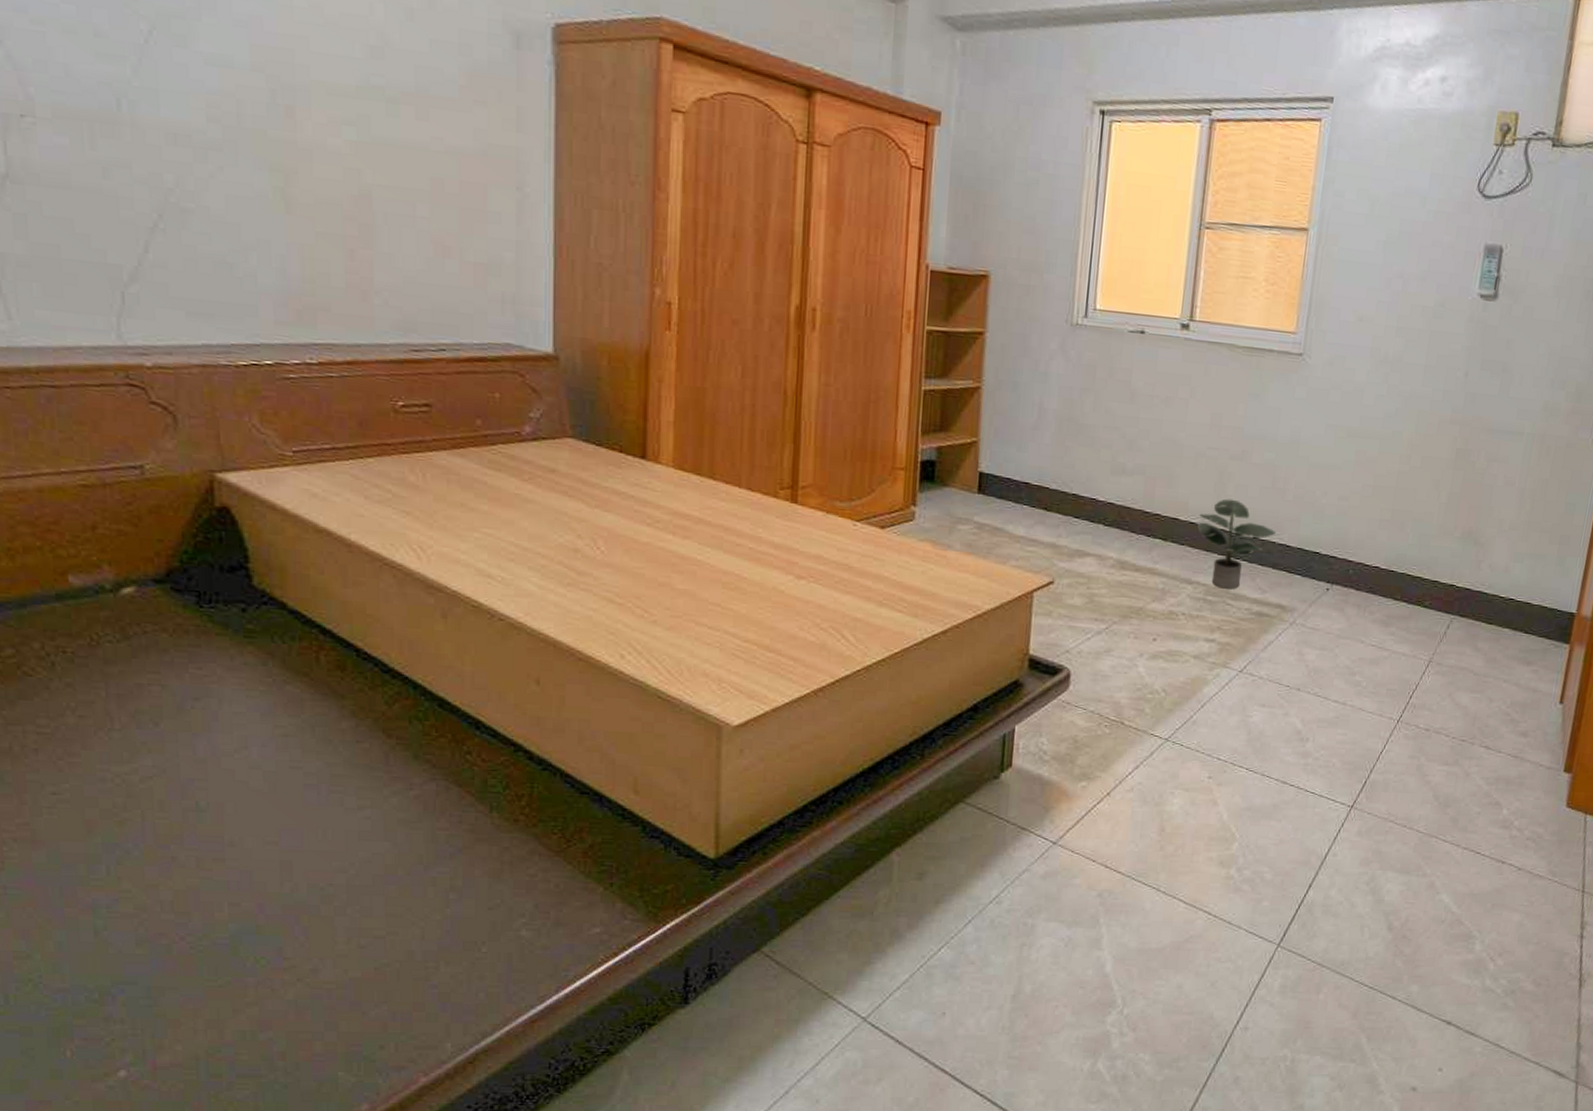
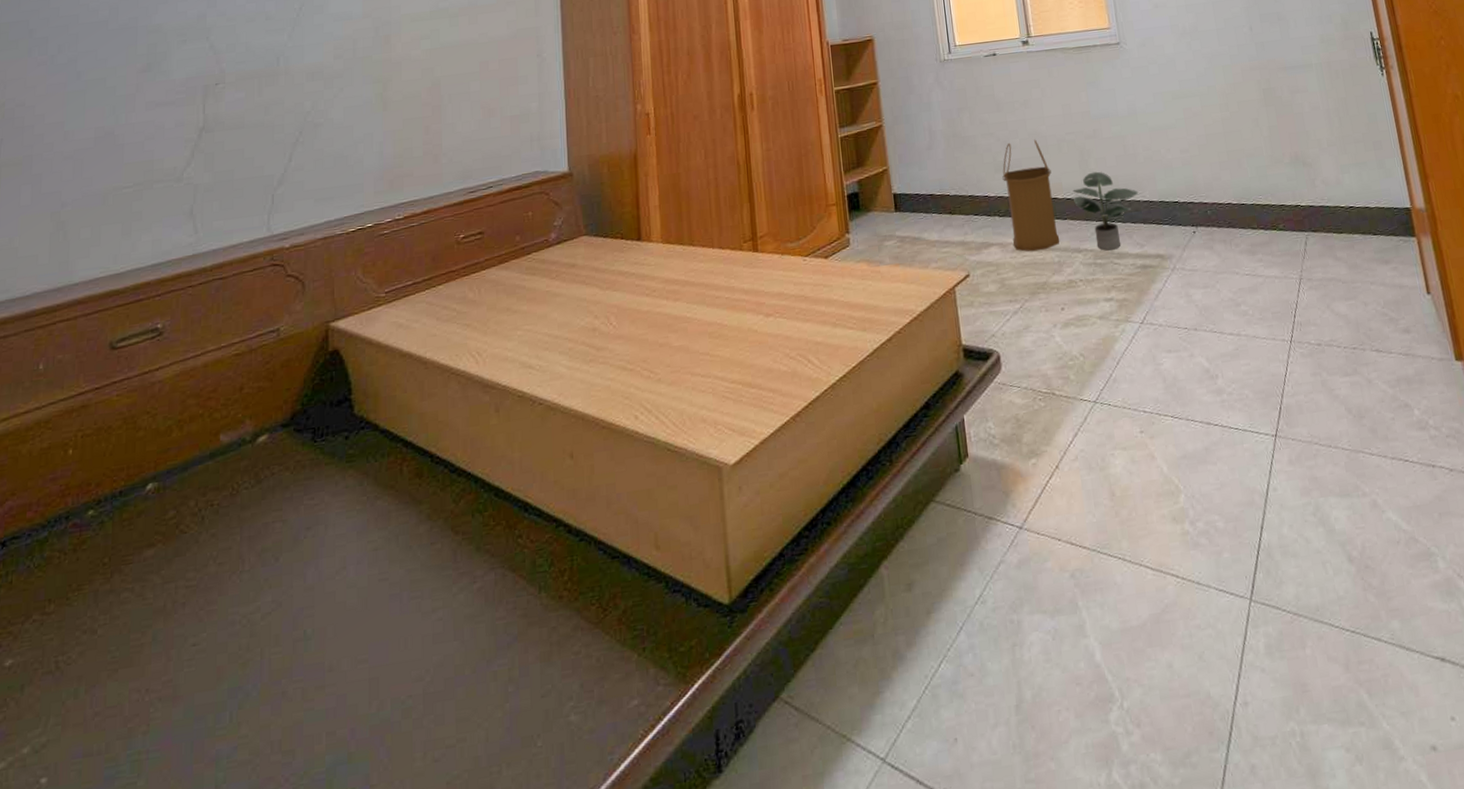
basket: none [1113,443,1179,574] -> present [1002,139,1059,252]

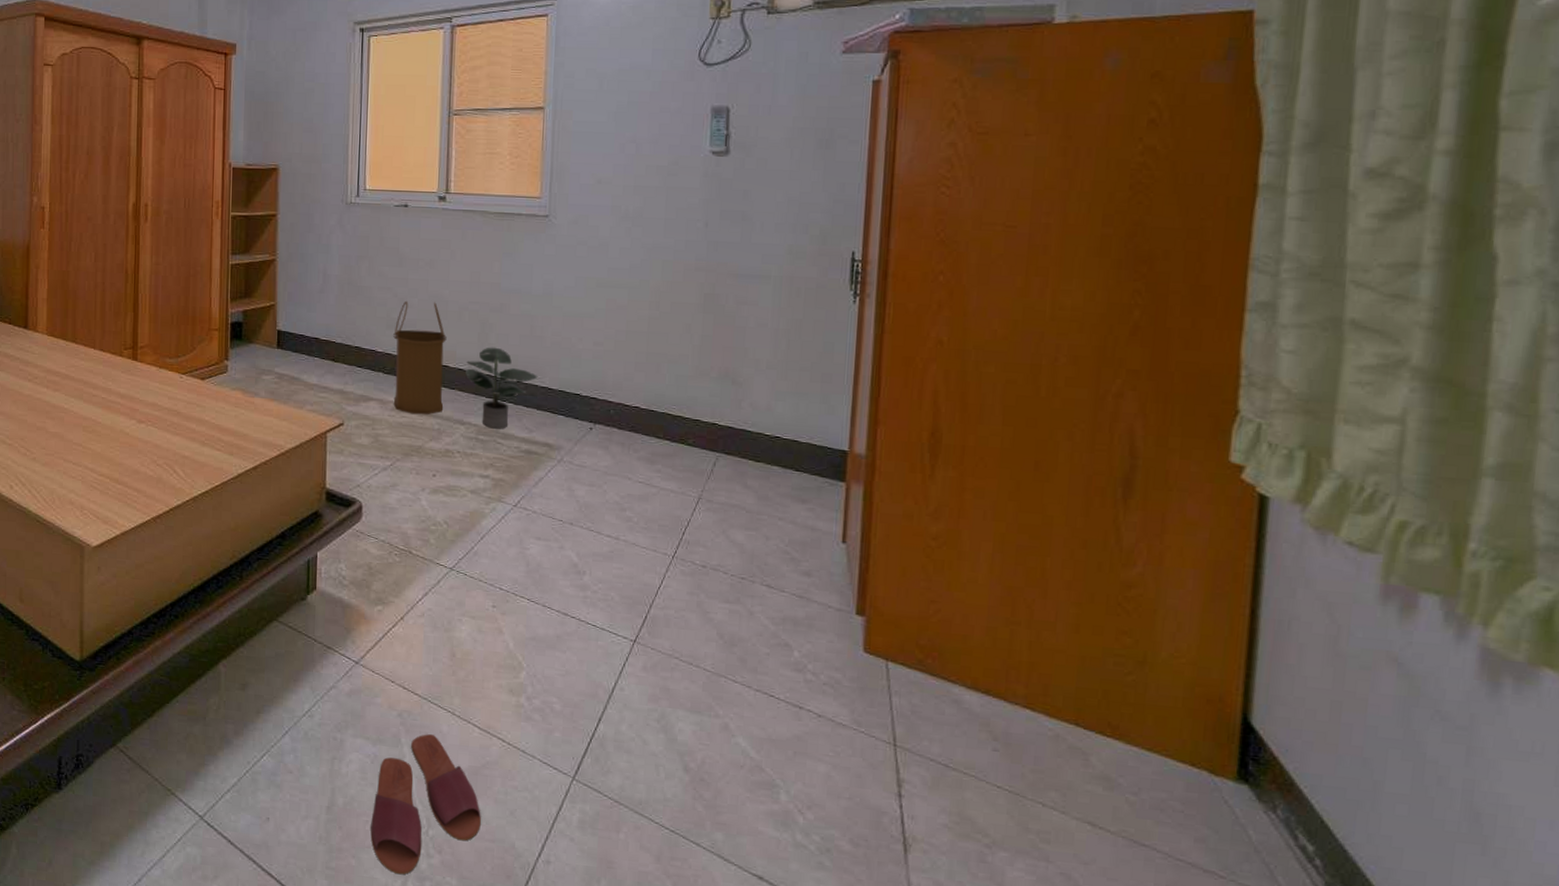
slippers: none [1062,589,1173,766] -> present [370,734,481,875]

